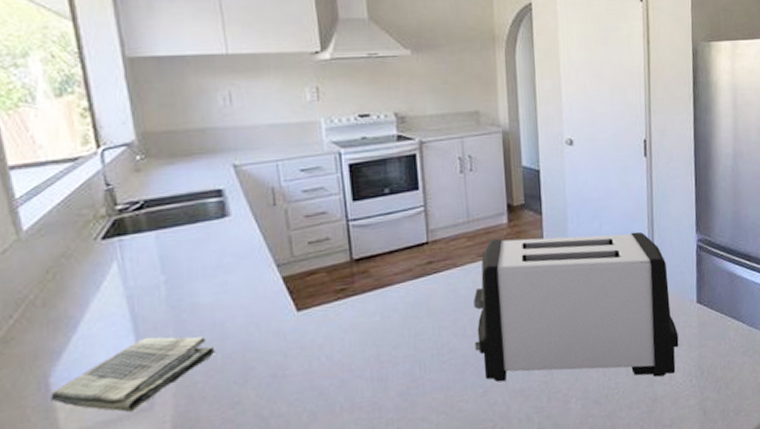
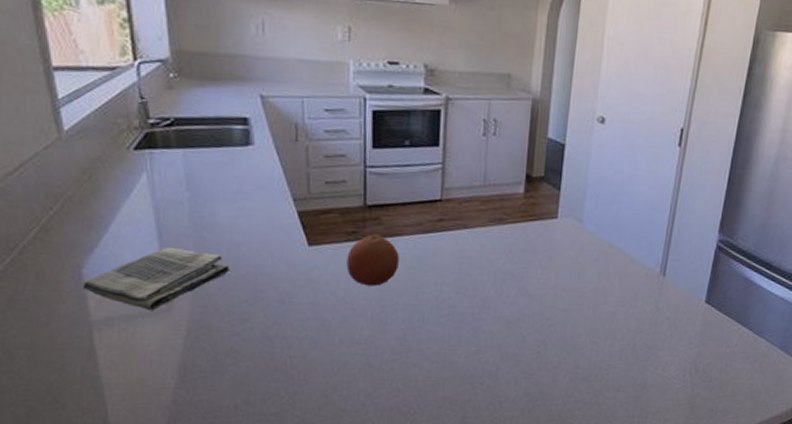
fruit: none [338,287,393,344] -> present [346,234,399,286]
toaster: present [473,231,679,382] -> none [474,206,681,367]

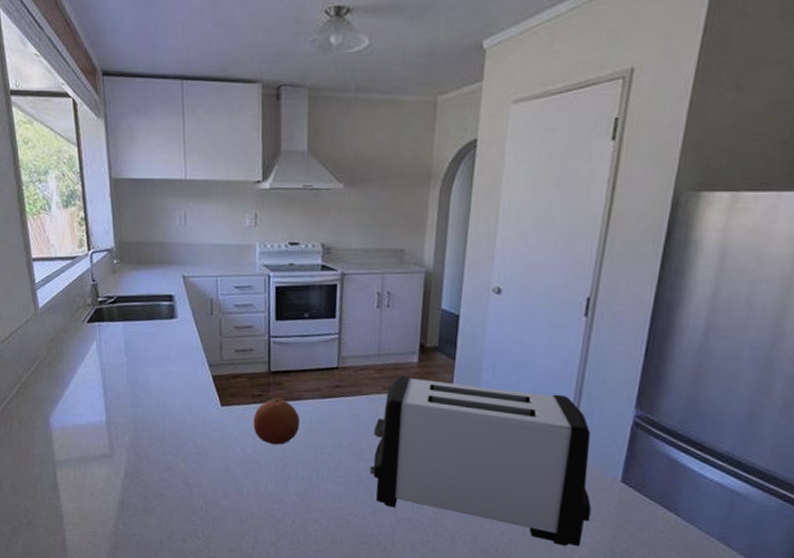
dish towel: present [83,247,230,311] -> none [50,402,158,456]
toaster: none [474,206,681,367] -> present [370,375,592,546]

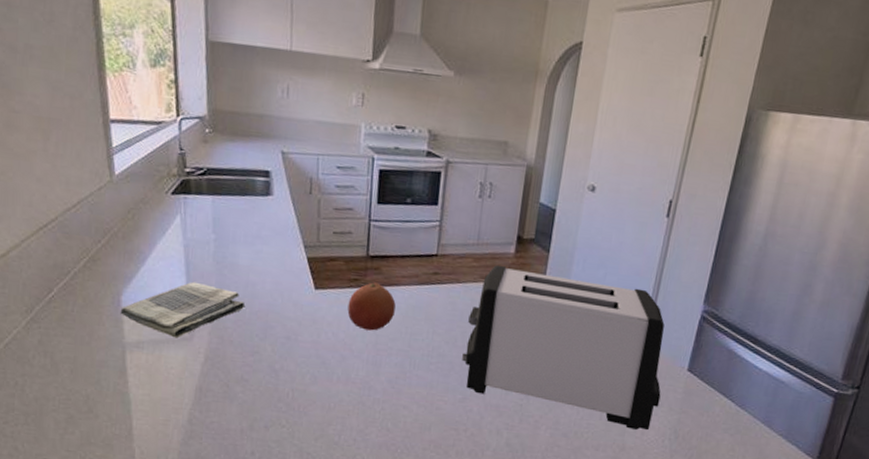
dish towel: none [50,402,158,456] -> present [120,281,246,338]

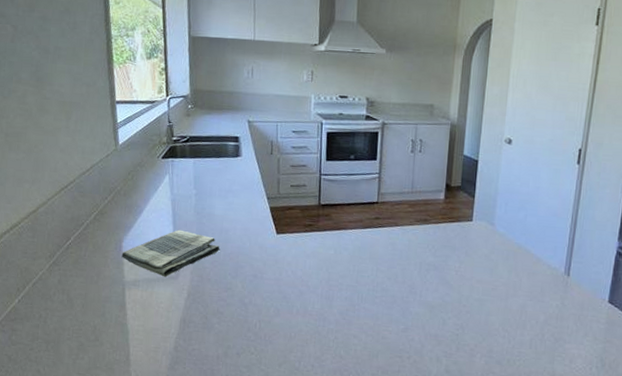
fruit: present [347,282,396,331] -> none [304,227,344,269]
toaster: present [462,264,665,430] -> none [403,209,585,358]

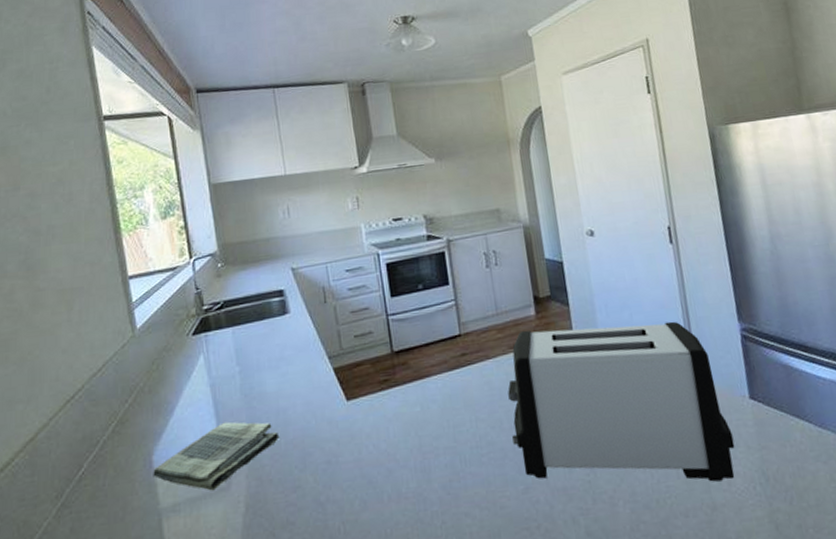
toaster: none [403,209,585,358] -> present [507,321,735,482]

